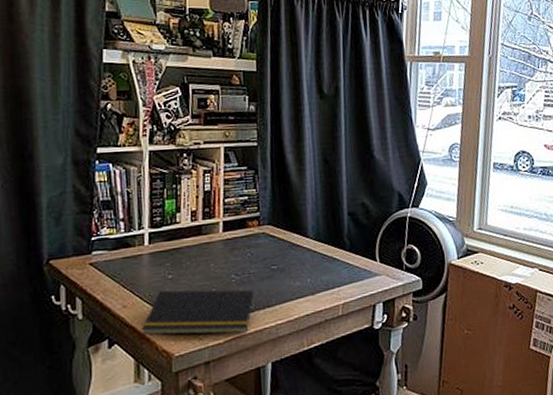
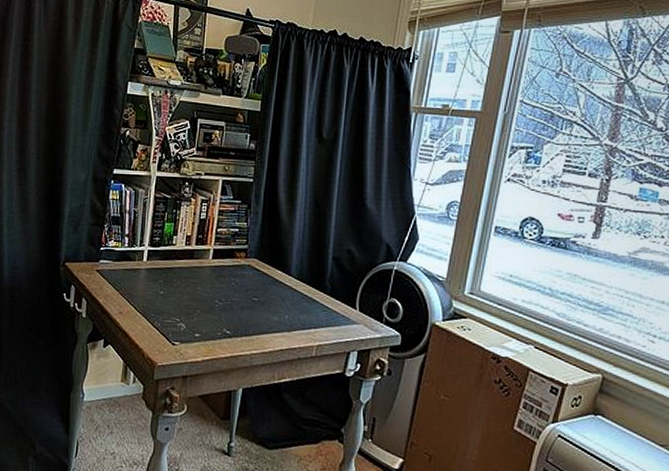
notepad: present [142,289,254,336] -> none [133,304,234,356]

